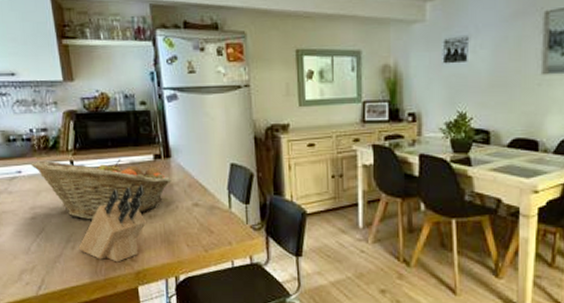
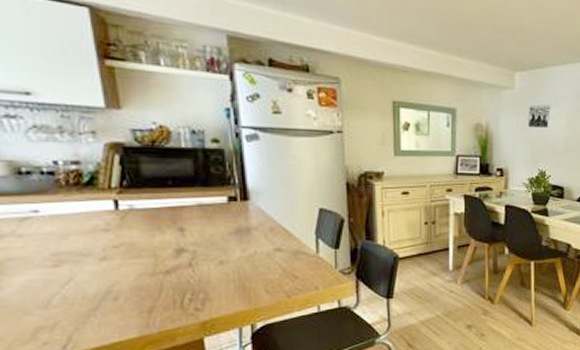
fruit basket: present [31,159,172,220] -> none [54,198,249,267]
knife block: present [78,184,146,263] -> none [123,228,216,313]

